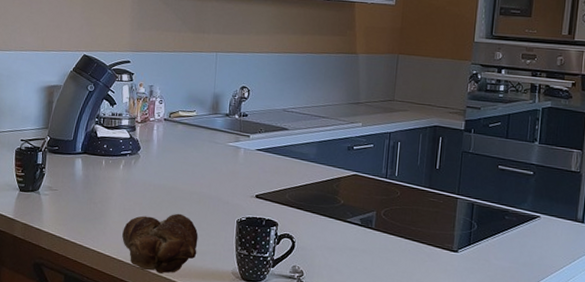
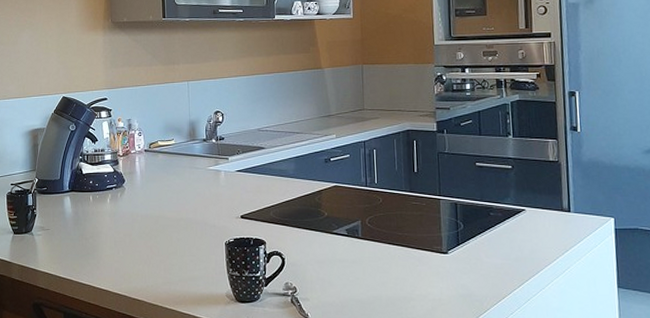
bread loaf: present [122,213,198,274] -> none [116,241,190,304]

